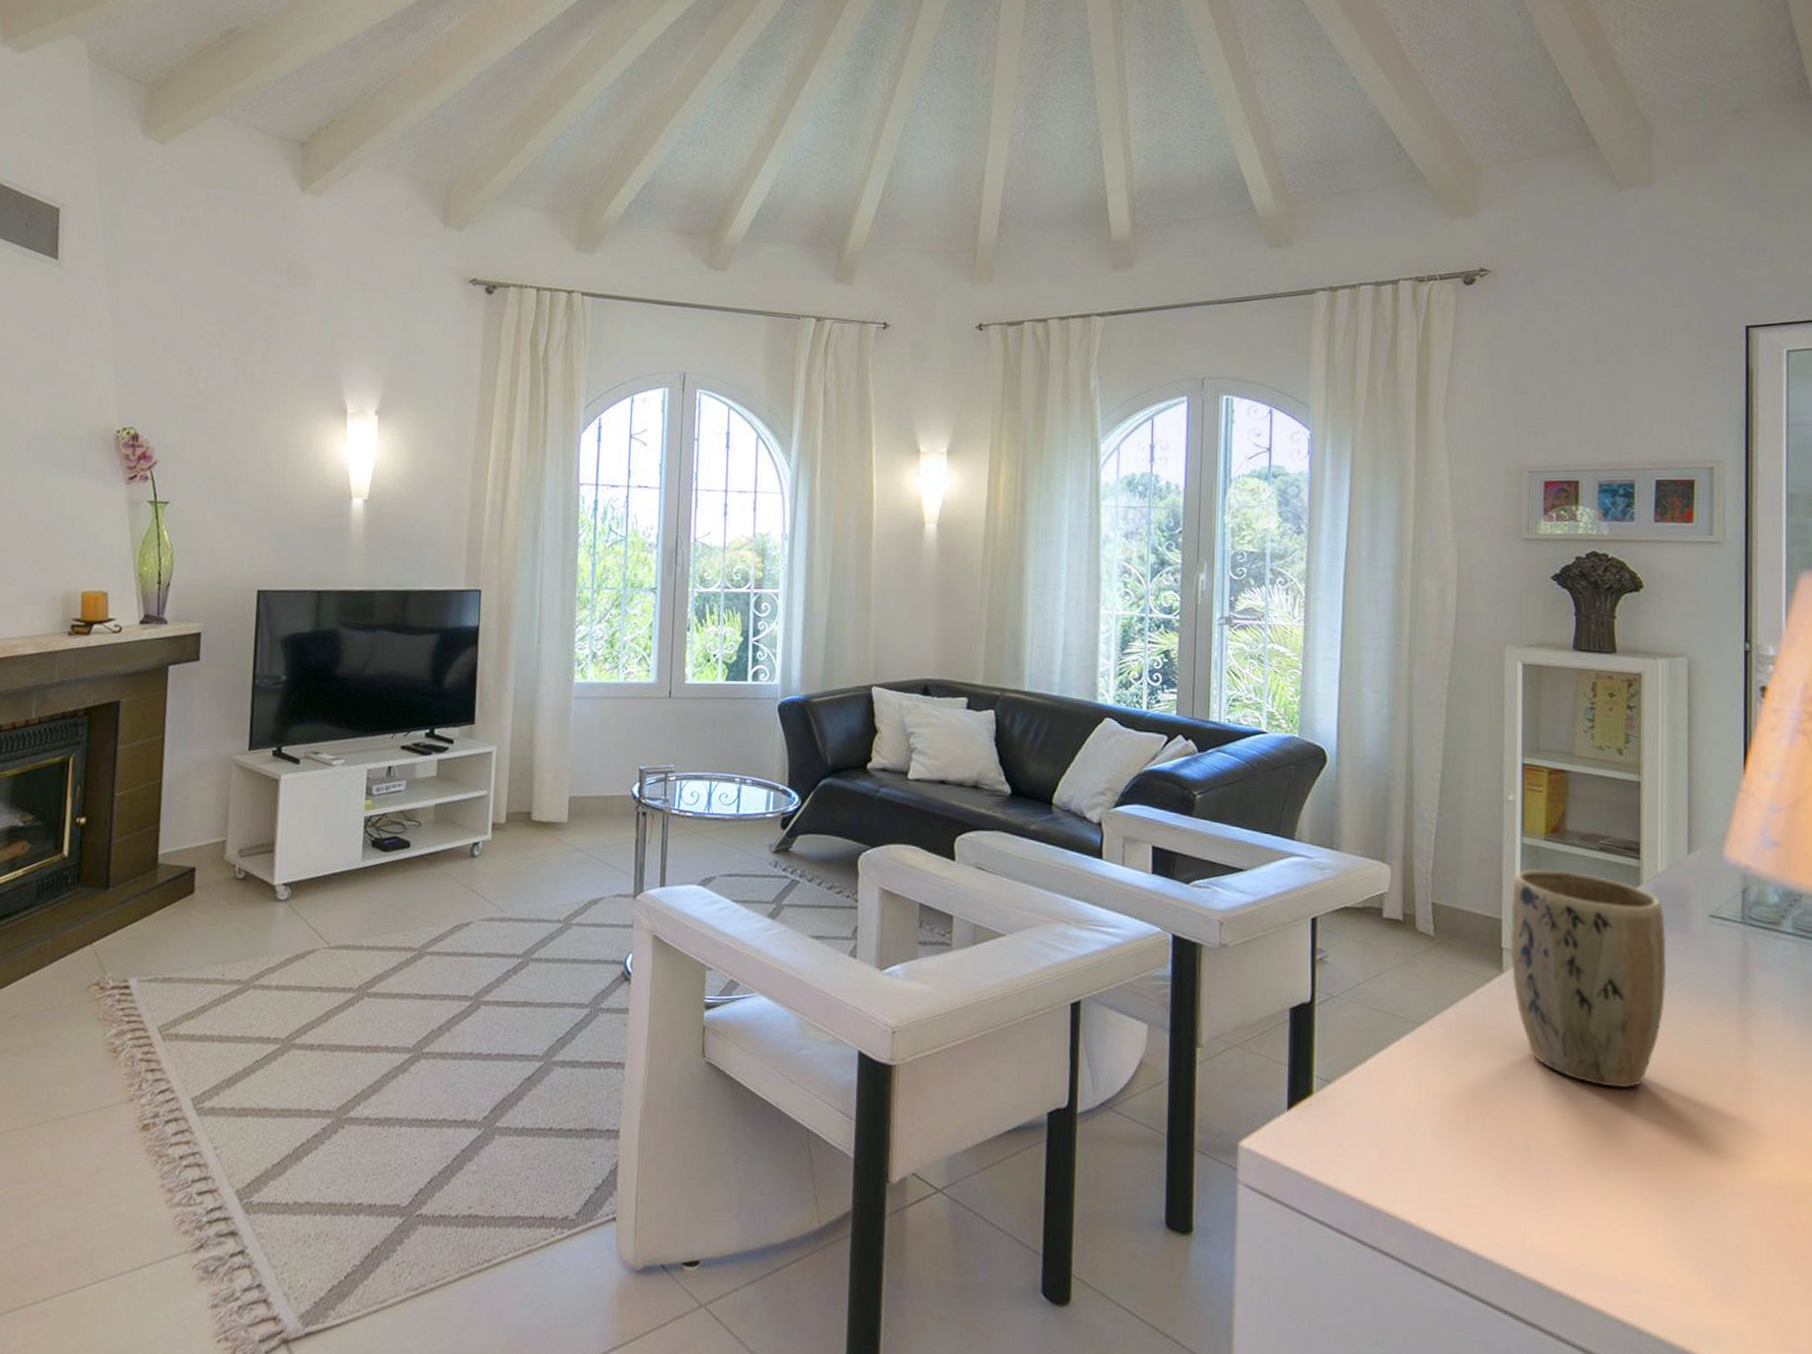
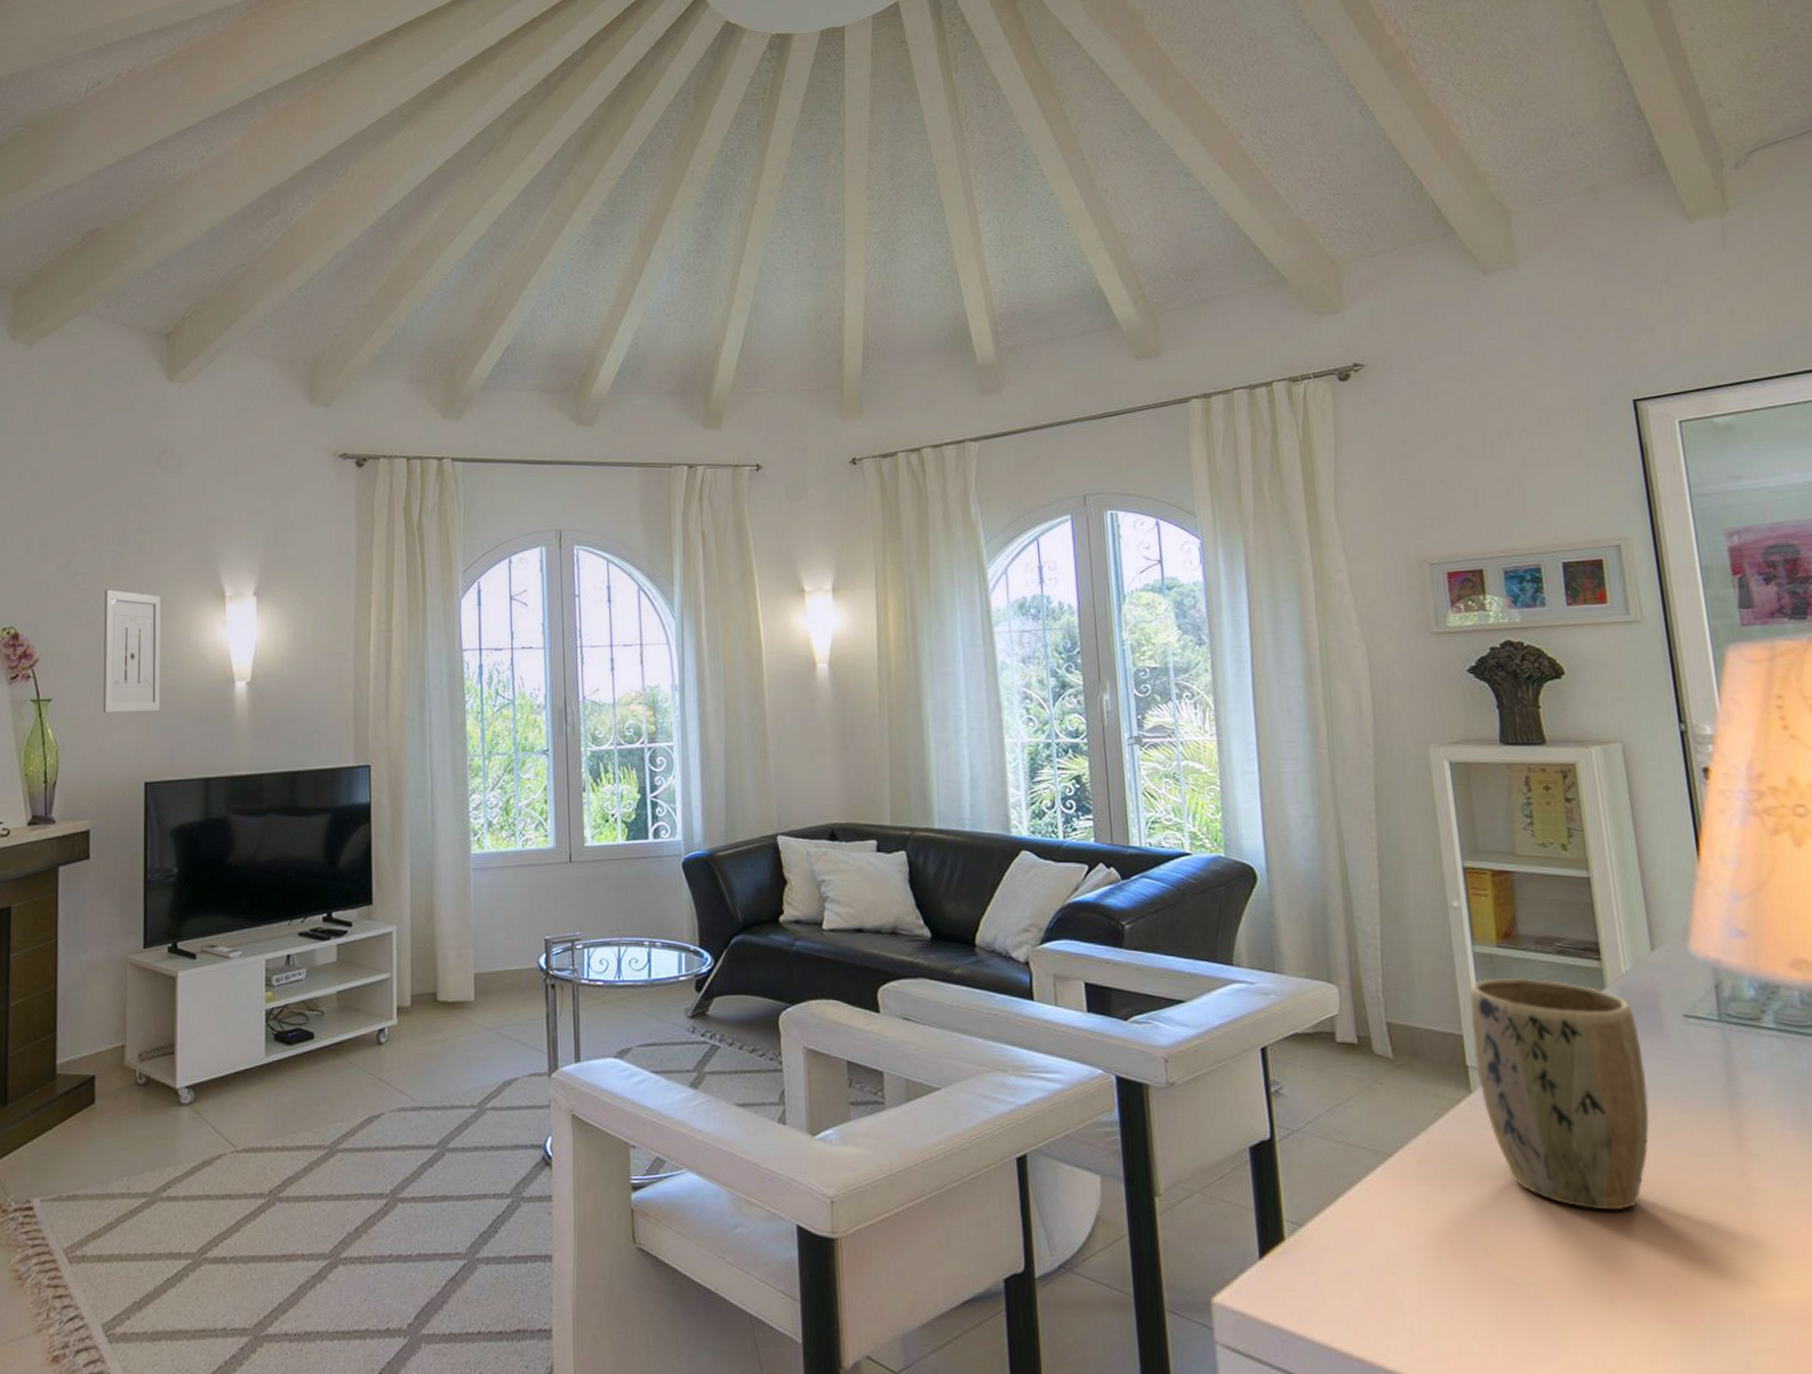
wall art: none [219,398,283,522] -> present [102,590,161,714]

